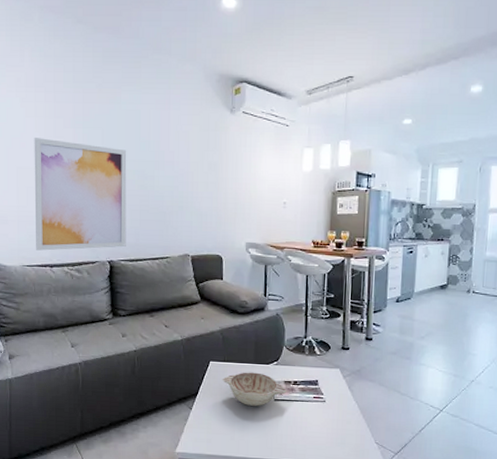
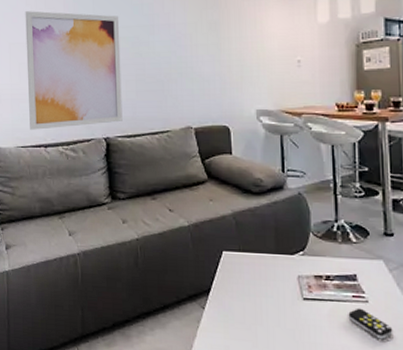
decorative bowl: present [222,372,287,406] -> none [238,264,318,307]
remote control: none [309,406,343,430] -> present [348,308,393,339]

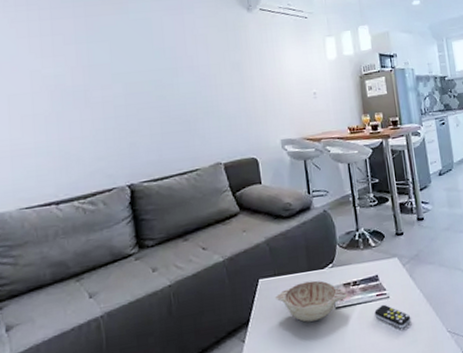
wall art: present [25,11,123,130] -> none [28,58,148,188]
decorative bowl: none [238,264,318,307] -> present [275,280,348,322]

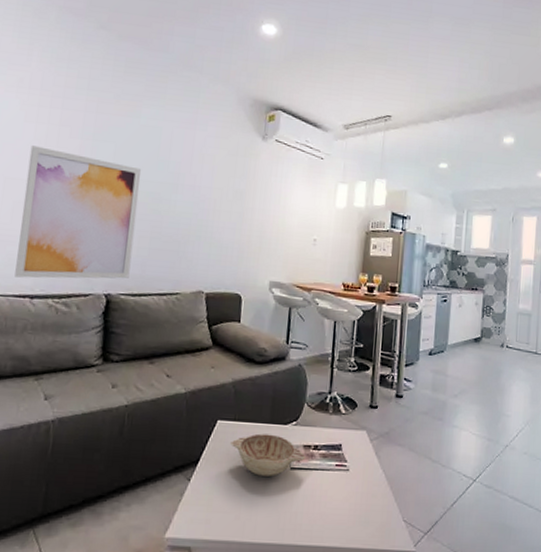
wall art: none [28,58,148,188] -> present [15,145,142,279]
remote control: present [374,304,412,329] -> none [330,476,368,506]

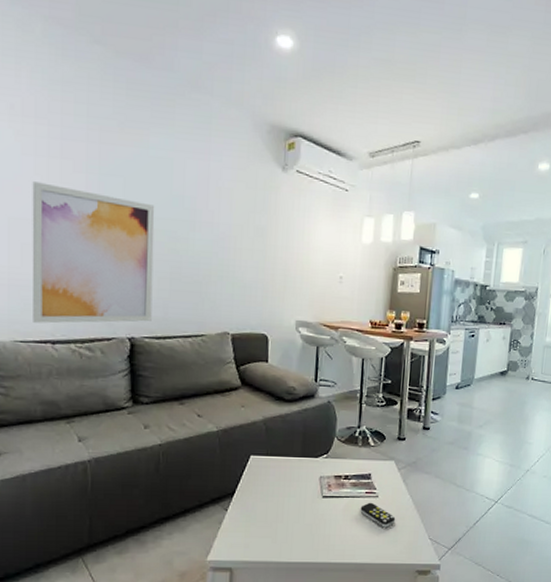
decorative bowl: present [230,433,306,477] -> none [264,466,337,504]
remote control: none [330,476,368,506] -> present [360,502,396,527]

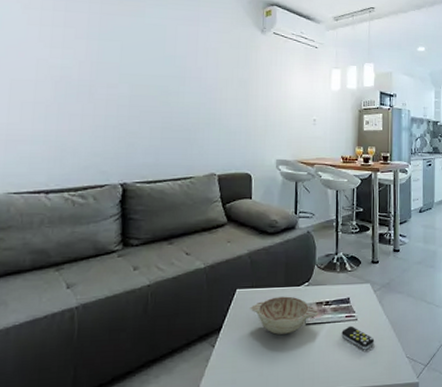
wall art: present [32,181,155,324] -> none [28,47,149,175]
decorative bowl: none [264,466,337,504] -> present [250,296,319,335]

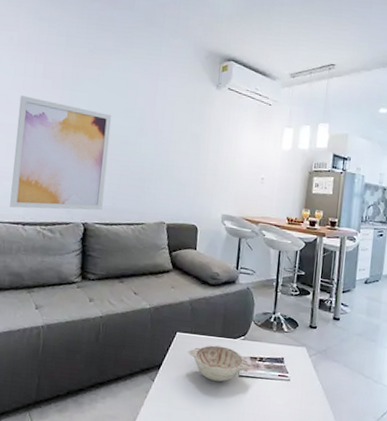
wall art: none [28,47,149,175] -> present [10,95,112,211]
remote control: present [341,325,375,350] -> none [273,385,306,411]

